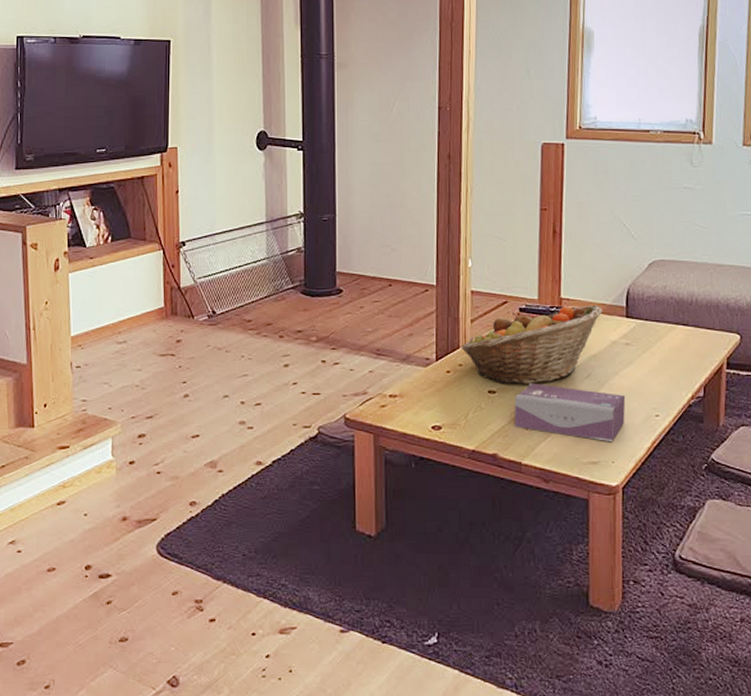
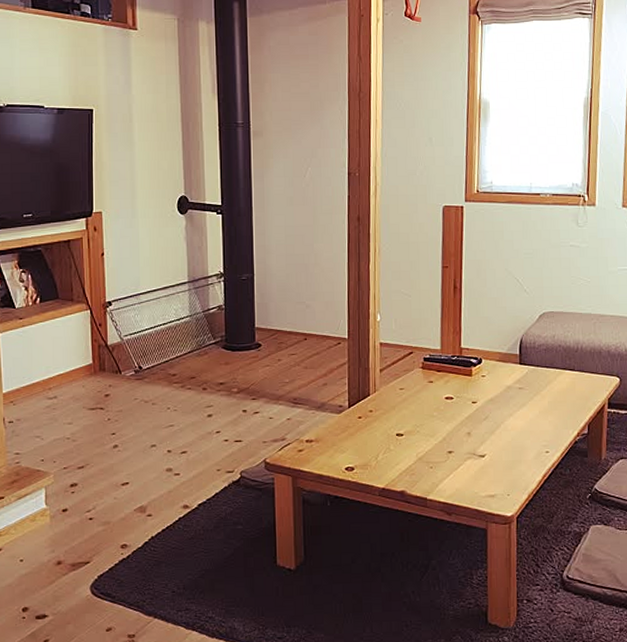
fruit basket: present [461,305,603,385] -> none [371,353,499,428]
tissue box: present [514,383,626,441] -> none [420,426,520,476]

